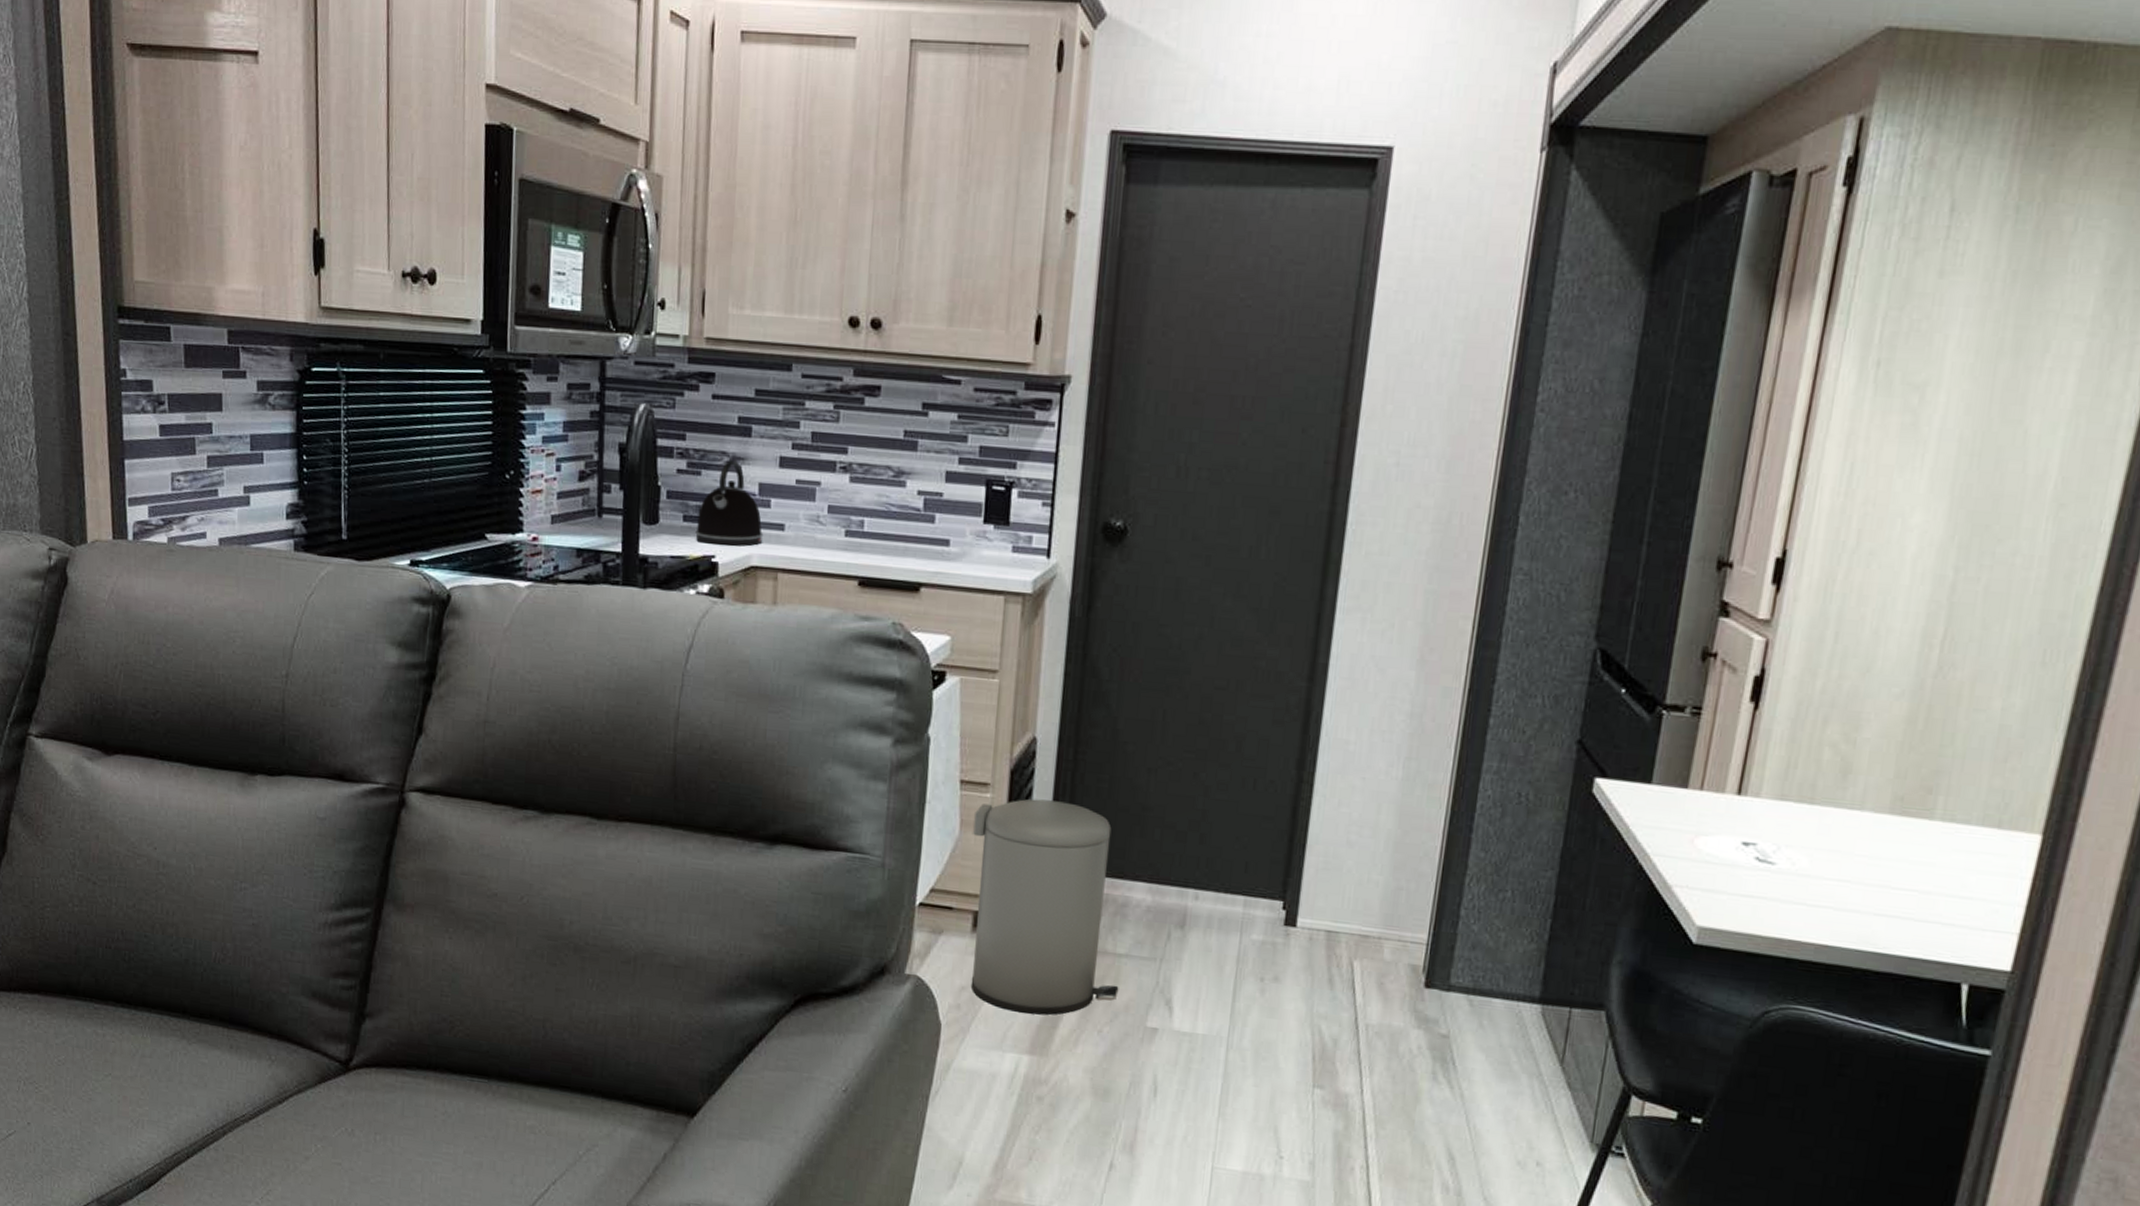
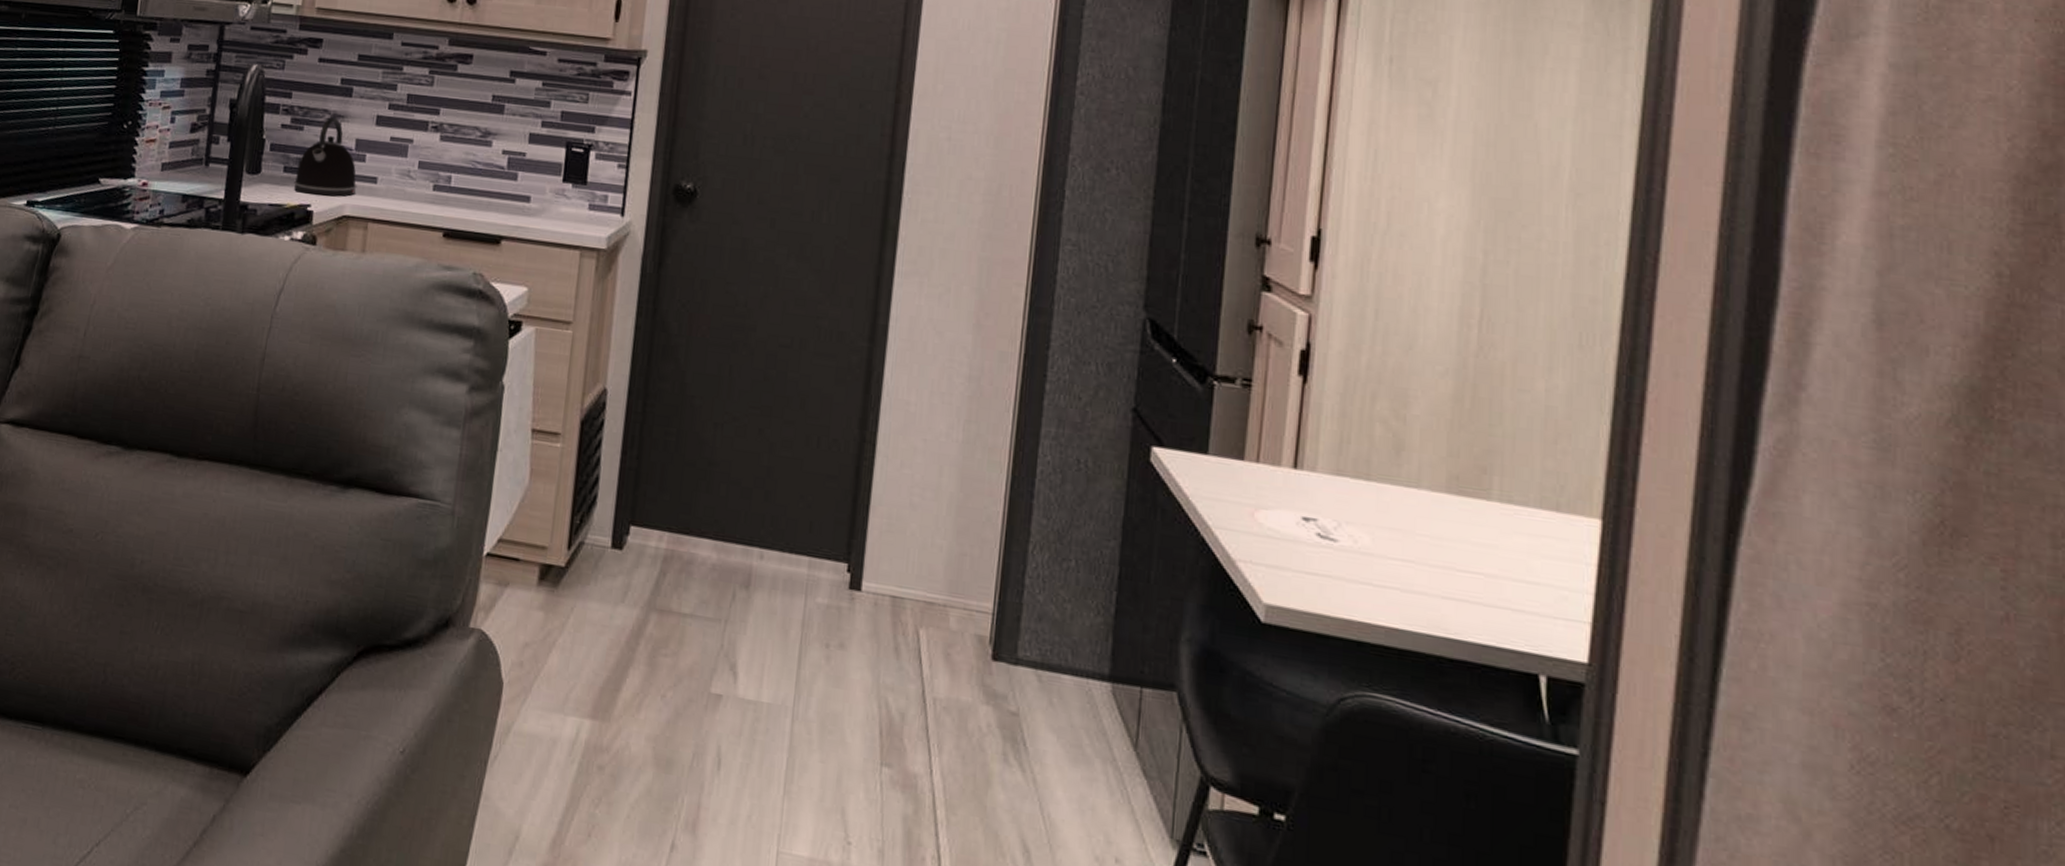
pedal bin: present [970,798,1119,1015] -> none [534,450,683,677]

